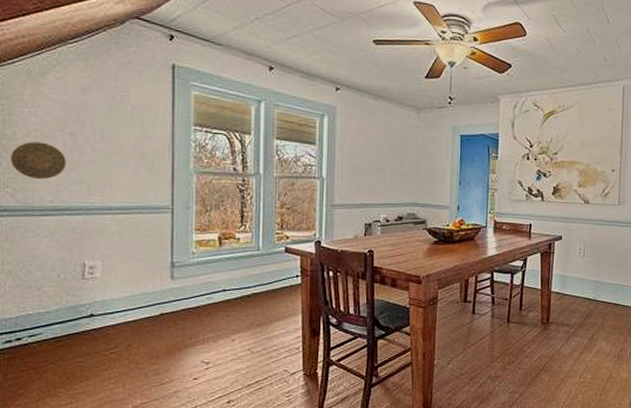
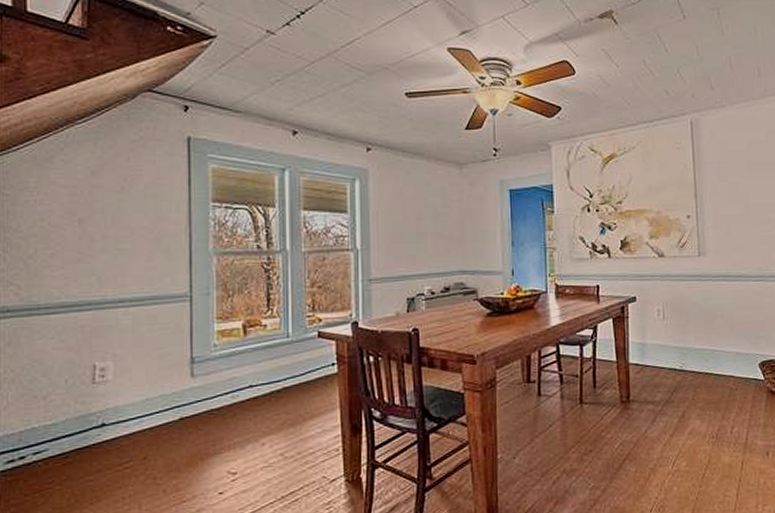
decorative plate: present [10,141,66,180] -> none [15,232,74,274]

